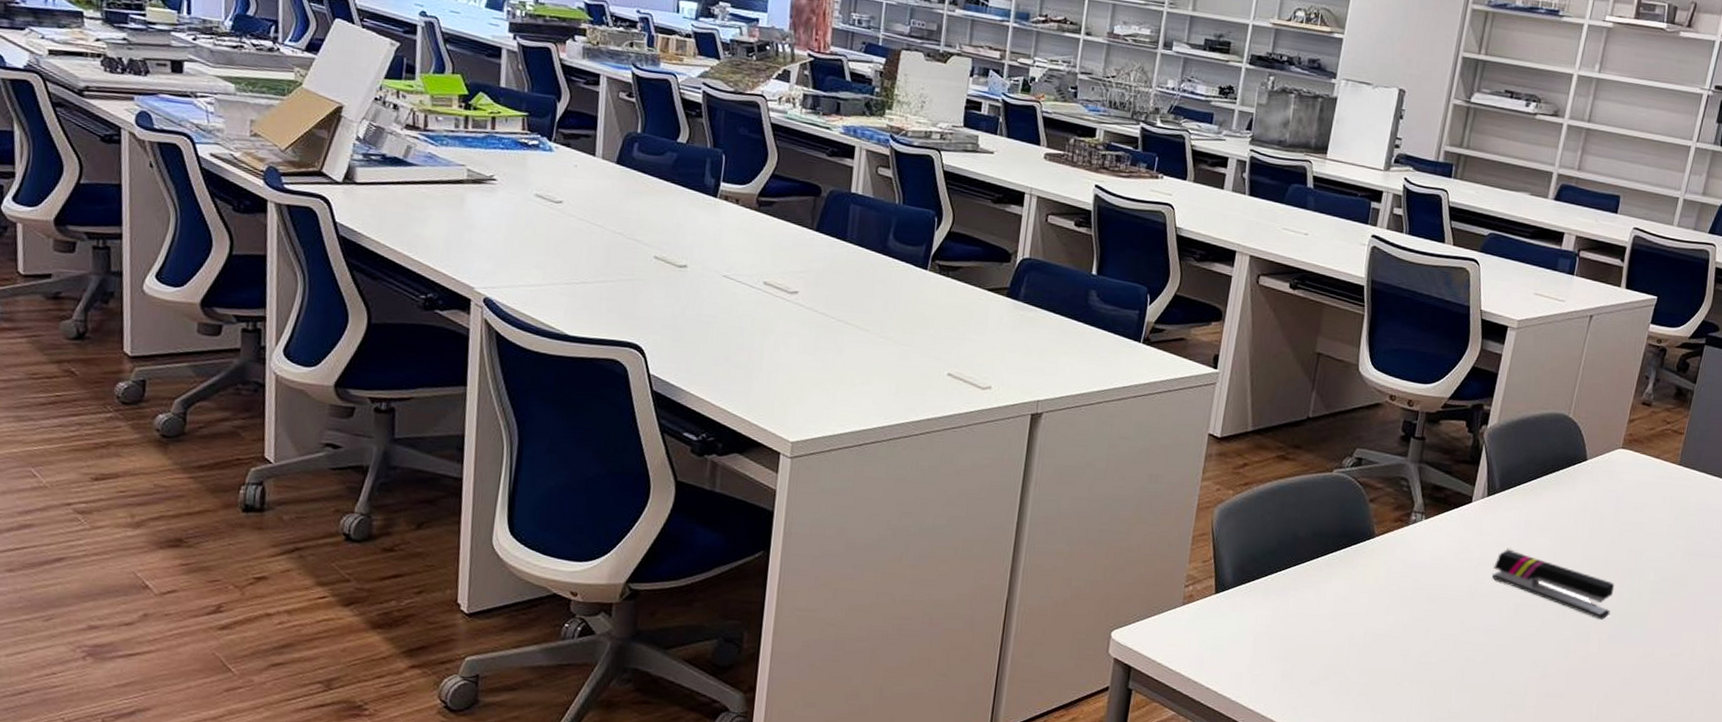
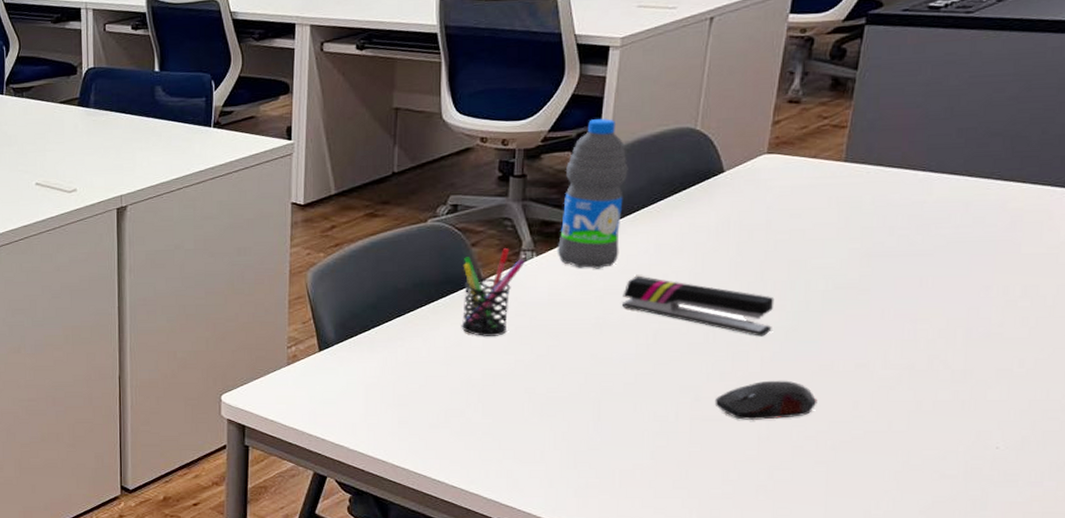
pen holder: none [1351,508,1415,595] -> present [461,248,525,336]
water bottle: none [1443,393,1512,539] -> present [557,119,628,269]
computer mouse: none [1558,662,1639,700] -> present [714,380,818,421]

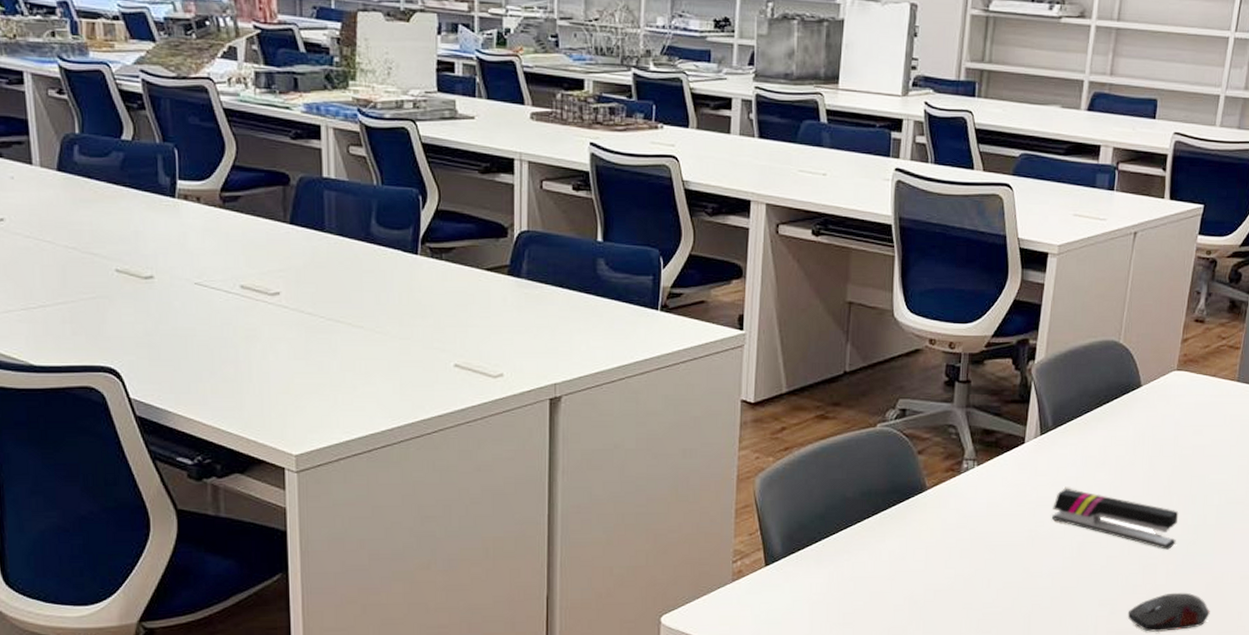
pen holder: present [461,248,525,336] -> none [906,457,967,550]
water bottle: present [557,119,628,269] -> none [996,327,1061,480]

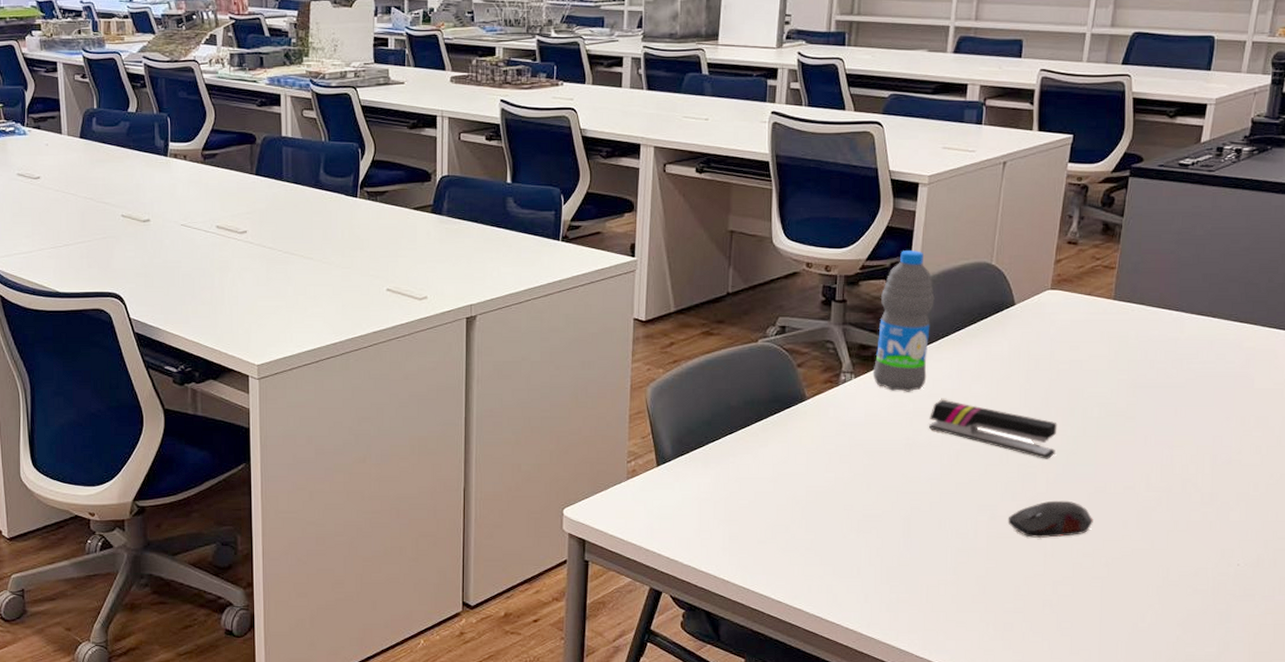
water bottle: none [996,327,1061,480] -> present [872,250,935,392]

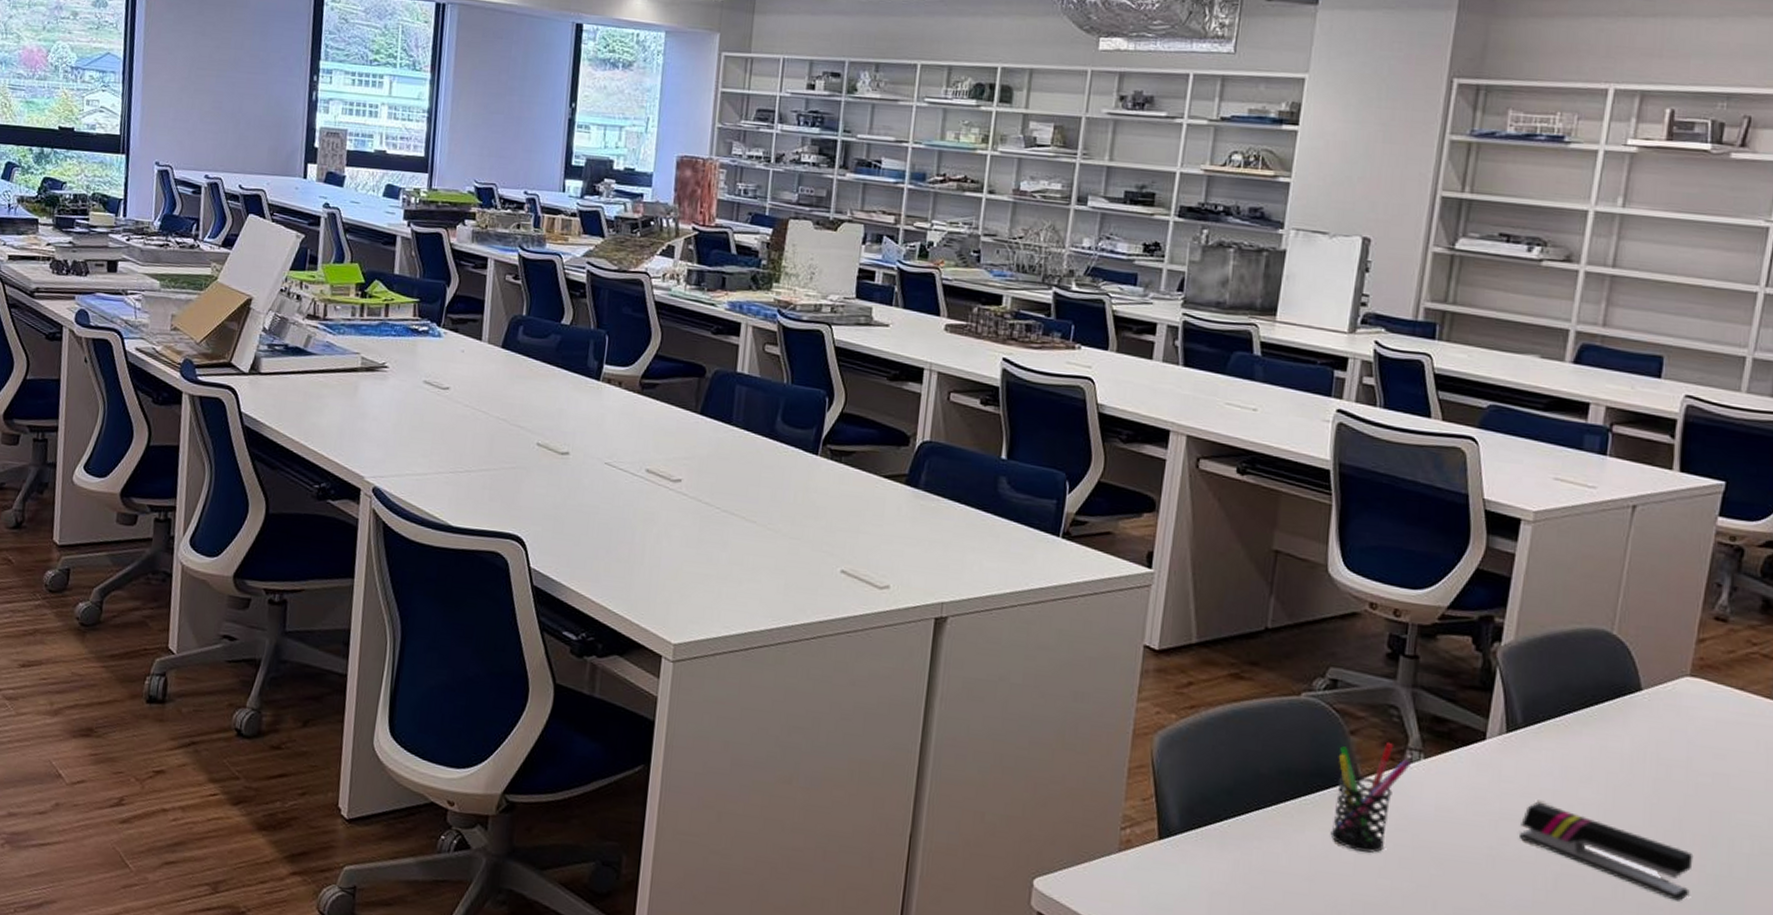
pen holder: none [787,370,845,454] -> present [1330,743,1411,853]
water bottle: present [872,250,935,392] -> none [1448,602,1535,787]

